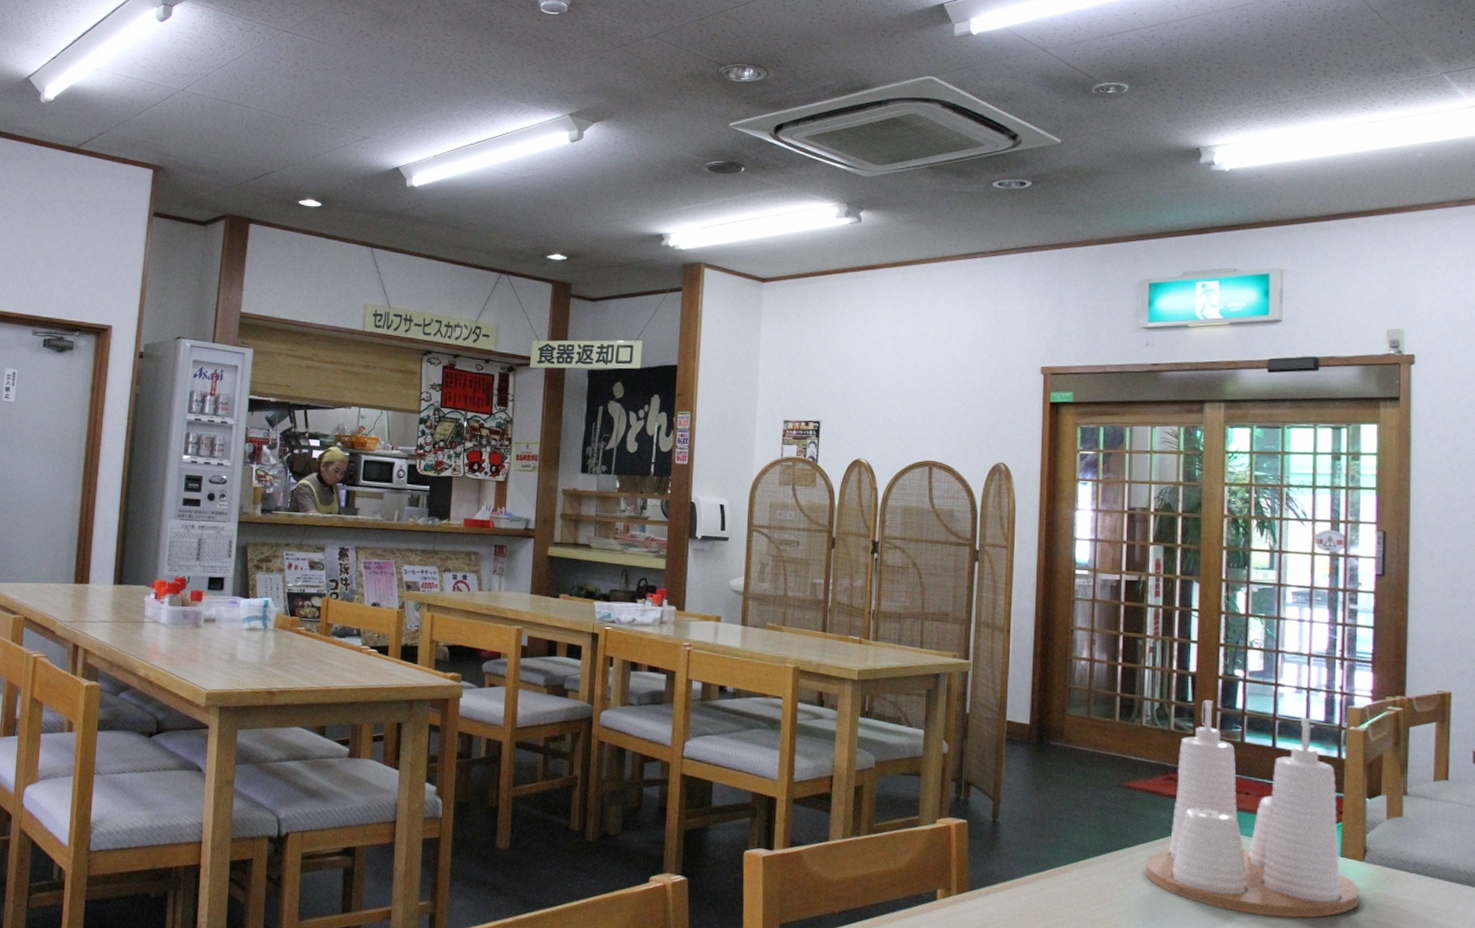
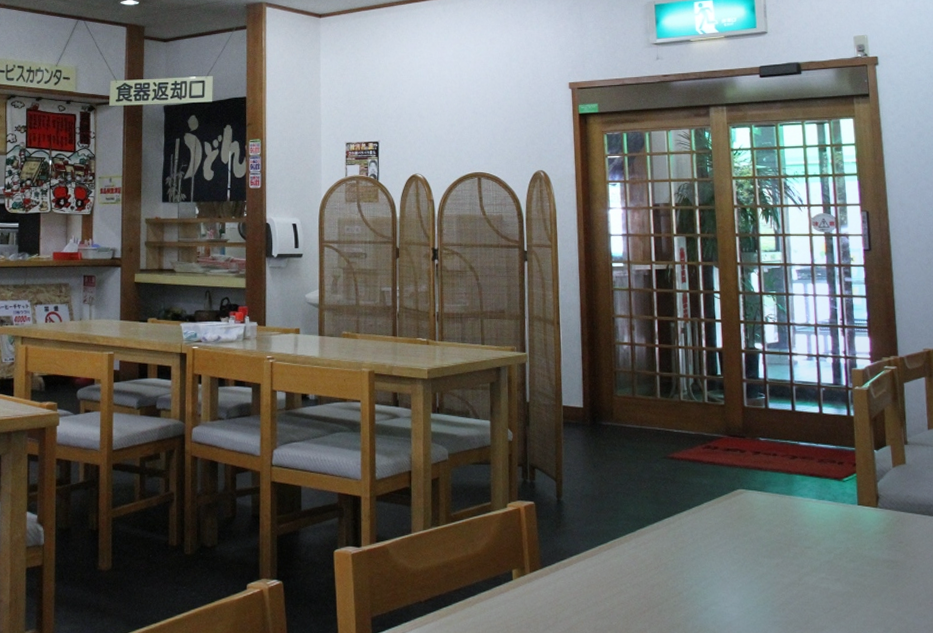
condiment set: present [1145,699,1359,918] -> none [693,372,877,566]

